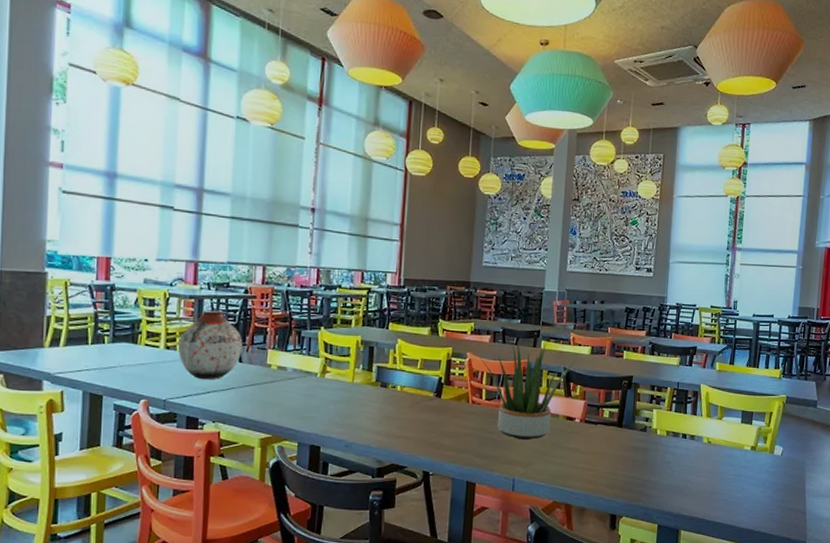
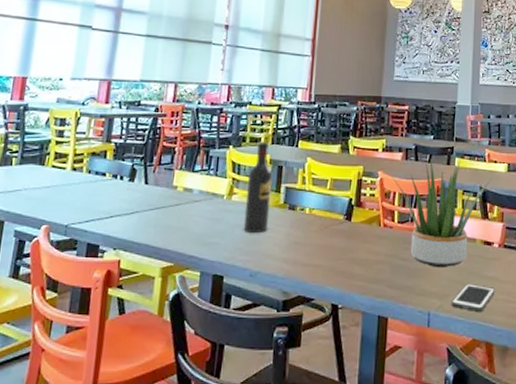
vase: present [178,310,243,380] -> none [84,129,150,204]
wine bottle: none [337,323,364,409] -> present [243,141,273,234]
cell phone: none [534,454,575,478] -> present [451,284,495,311]

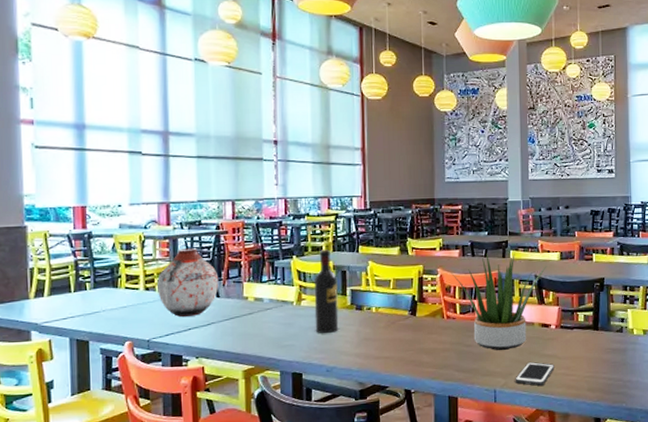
vase: none [84,129,150,204] -> present [157,248,219,318]

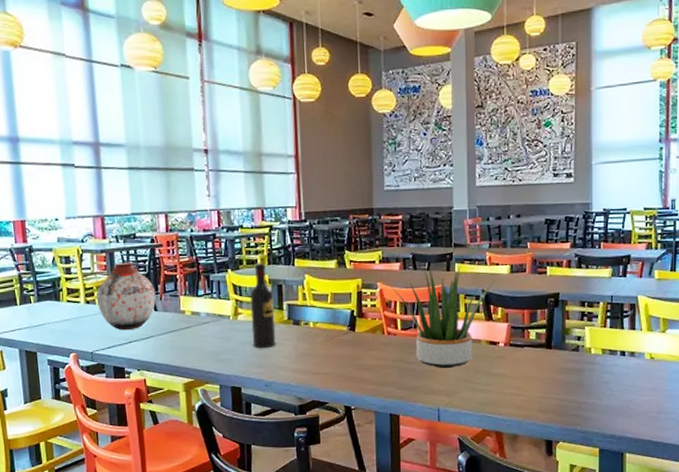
cell phone: present [515,362,554,386] -> none [460,381,503,405]

